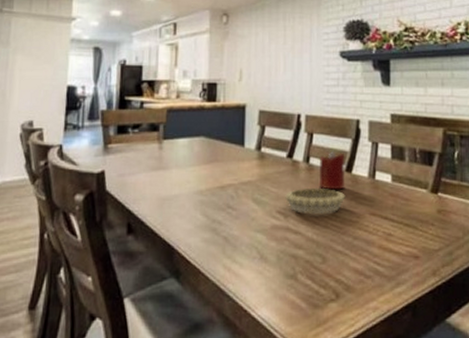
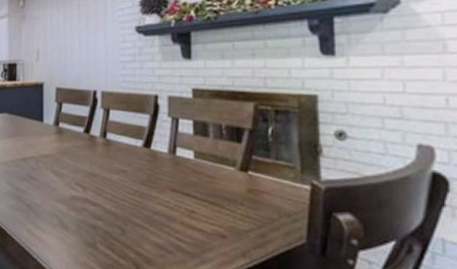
decorative bowl: present [285,189,345,214] -> none [83,163,144,188]
candle: present [319,150,345,190] -> none [116,126,144,165]

